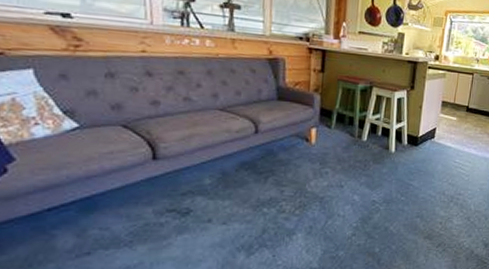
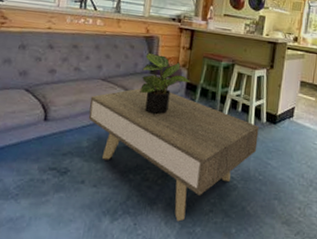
coffee table: none [207,117,401,248] -> present [88,88,259,222]
potted plant: none [267,77,325,145] -> present [140,52,191,115]

